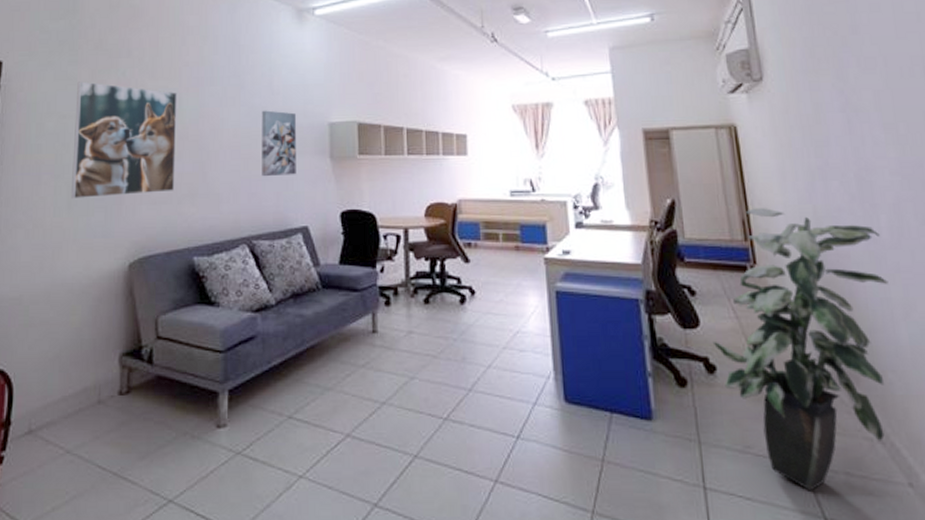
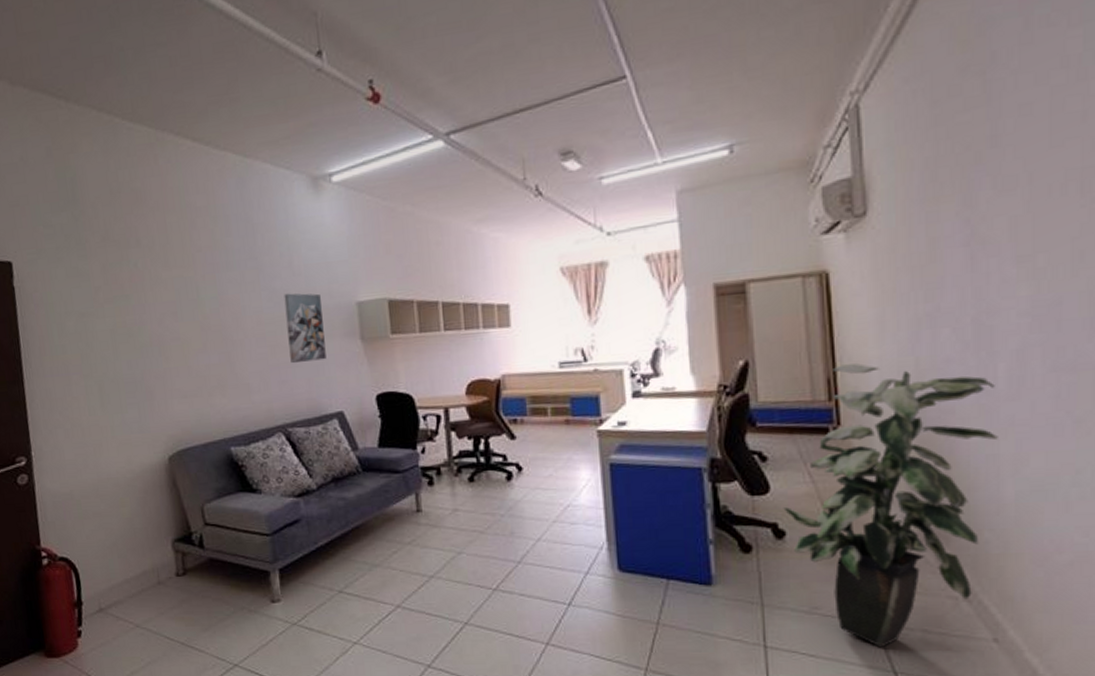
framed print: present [71,81,177,198] -> none [90,276,204,397]

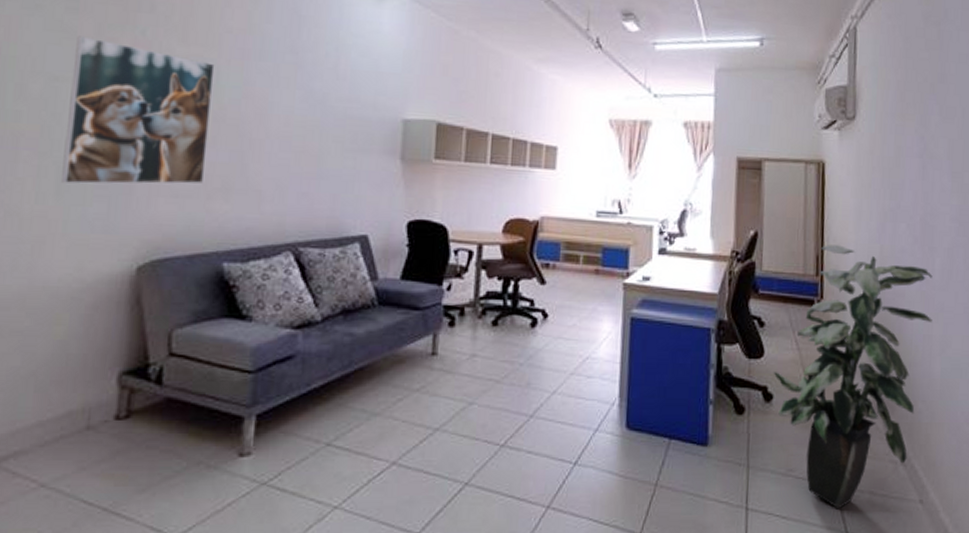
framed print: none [90,276,204,397] -> present [62,36,215,184]
wall art: present [284,293,327,364] -> none [316,97,364,176]

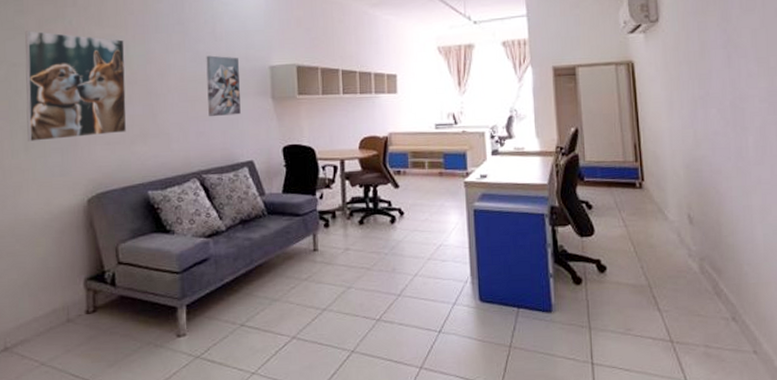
wall art: none [316,97,364,176] -> present [206,55,241,117]
indoor plant: present [773,245,932,509] -> none [604,133,751,362]

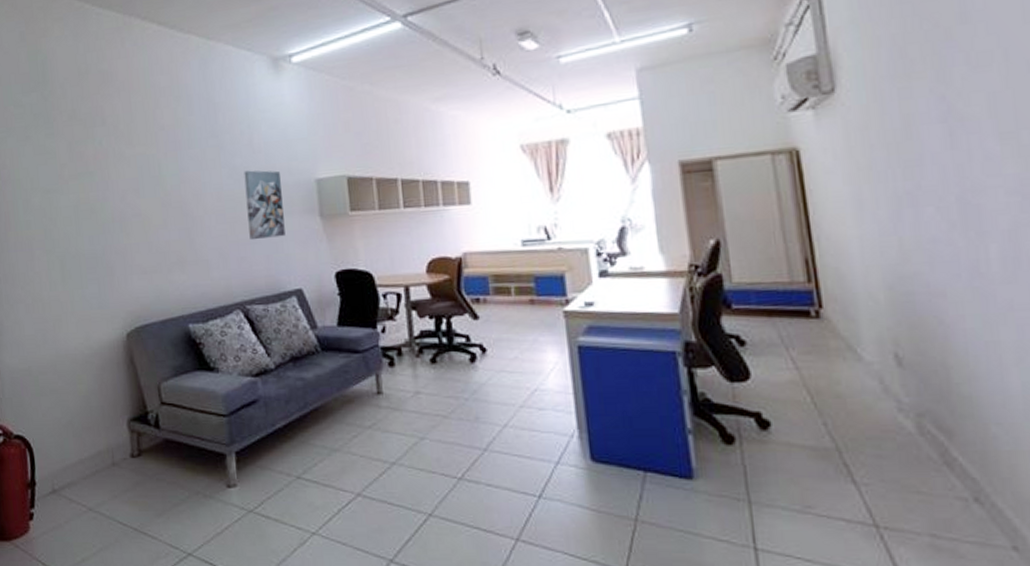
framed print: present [25,30,127,141] -> none [56,154,164,272]

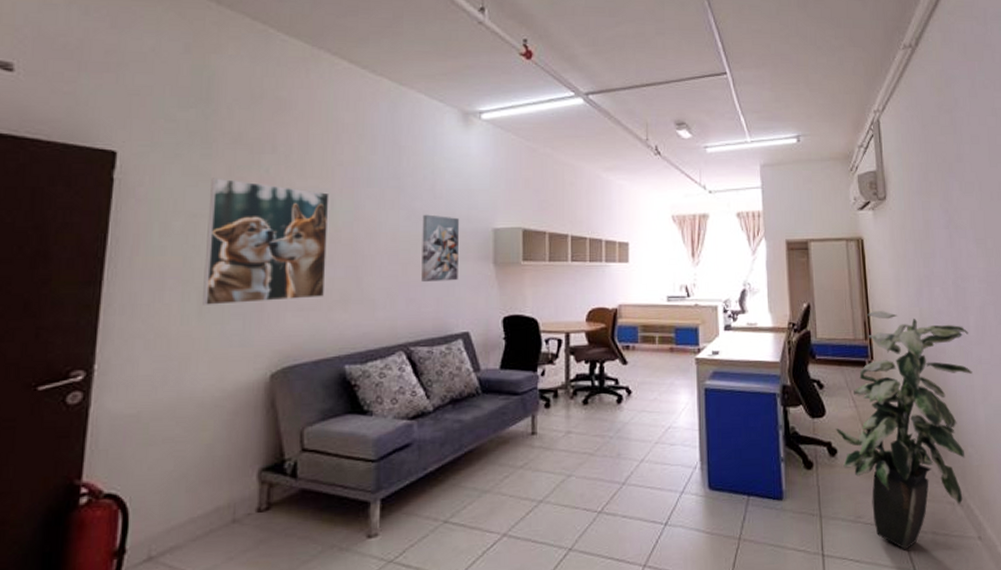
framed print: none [56,154,164,272] -> present [203,178,329,305]
indoor plant: none [766,243,997,554] -> present [835,311,973,550]

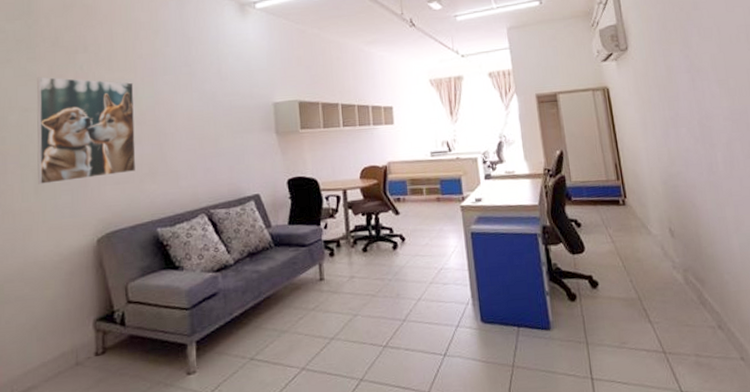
wall art: present [421,214,459,283] -> none [212,94,246,154]
indoor plant: present [835,311,973,550] -> none [595,153,724,372]

